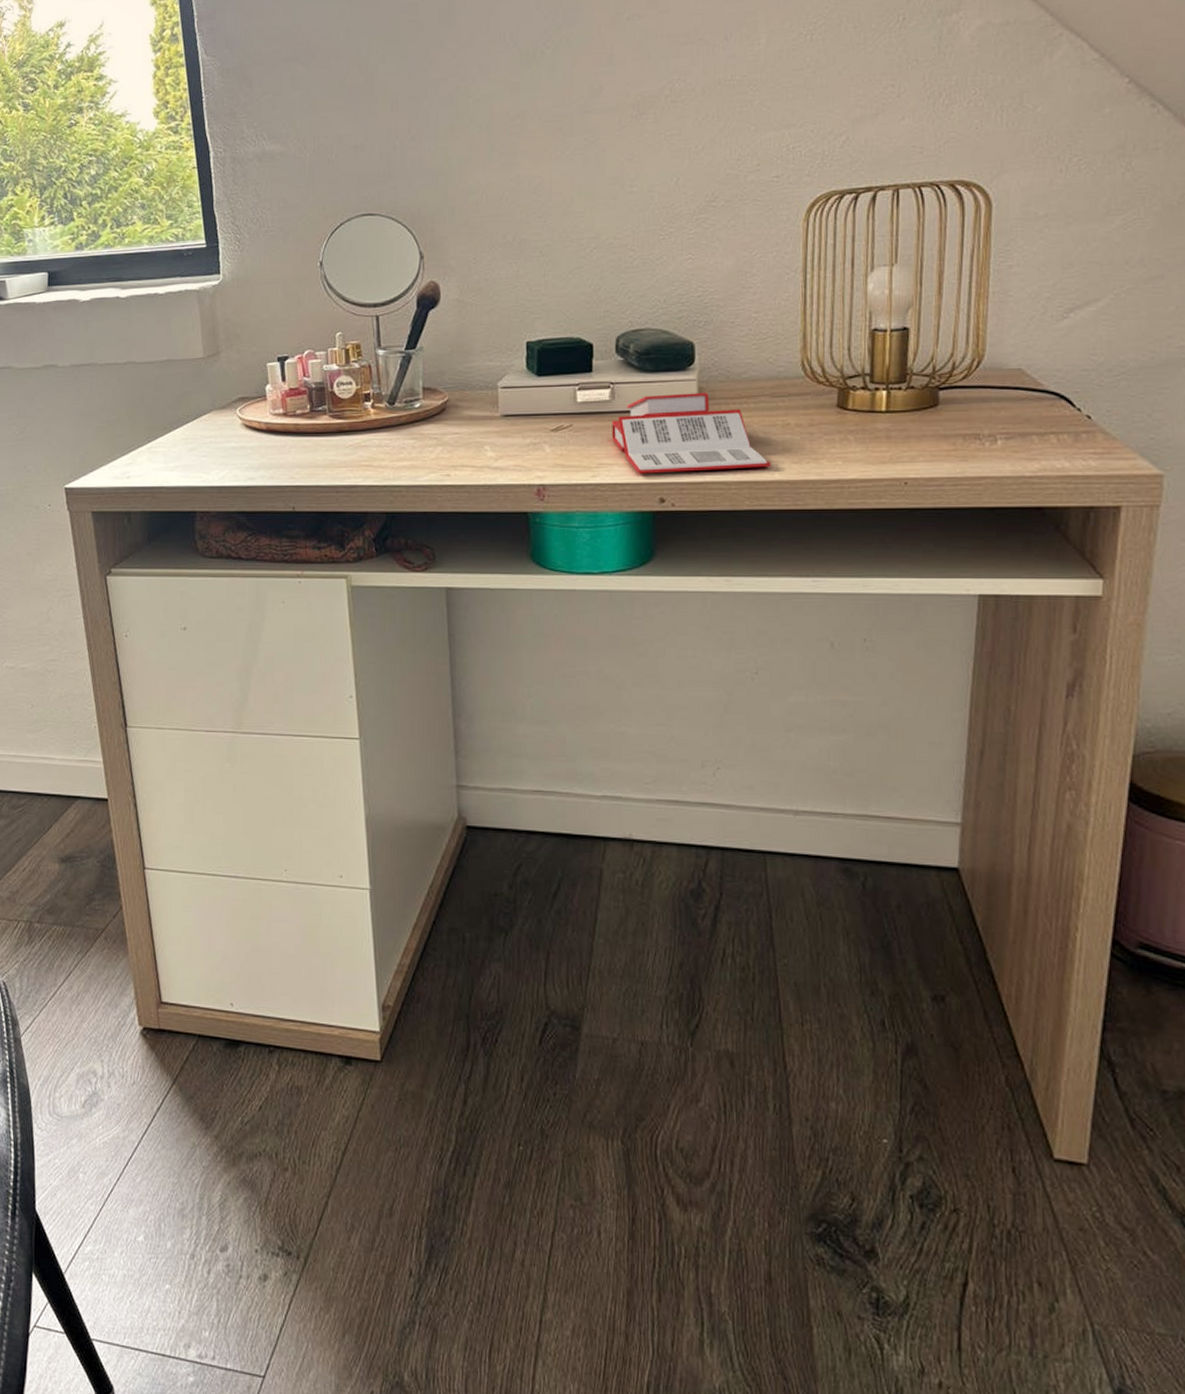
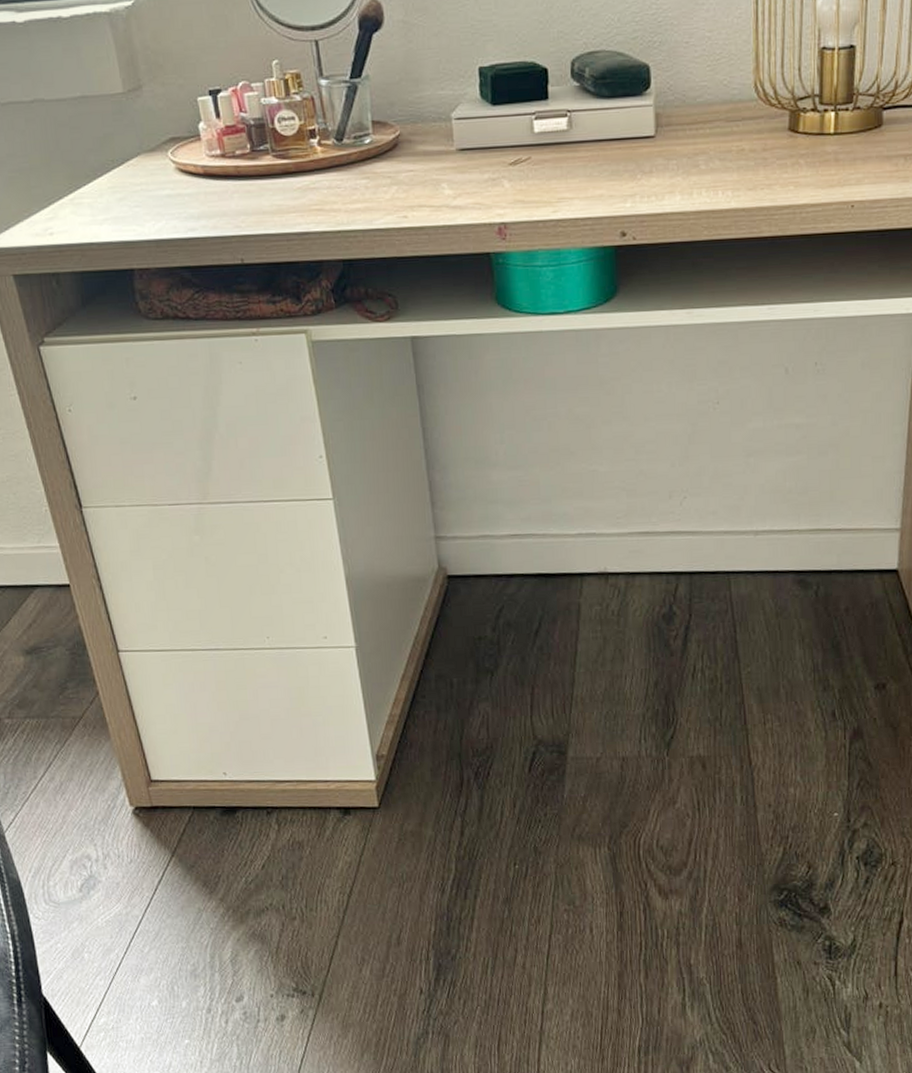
book: present [612,393,771,474] -> none [570,119,728,207]

